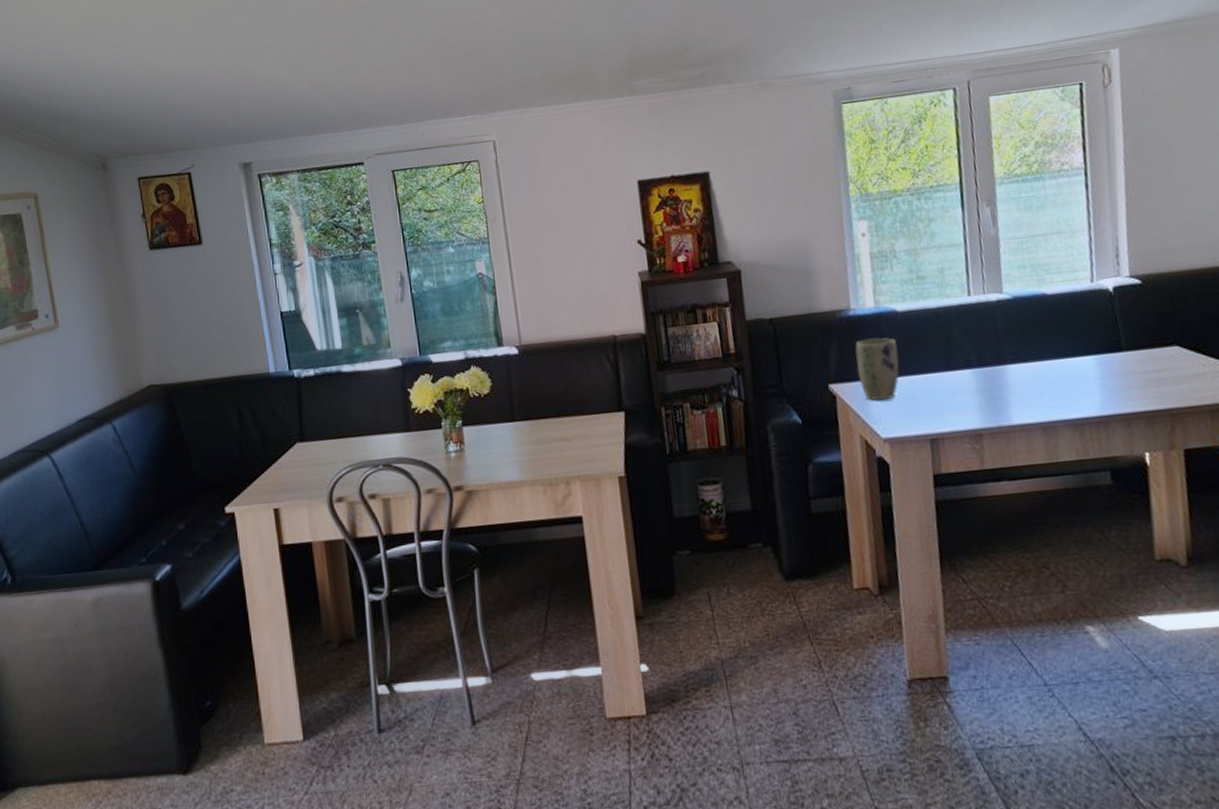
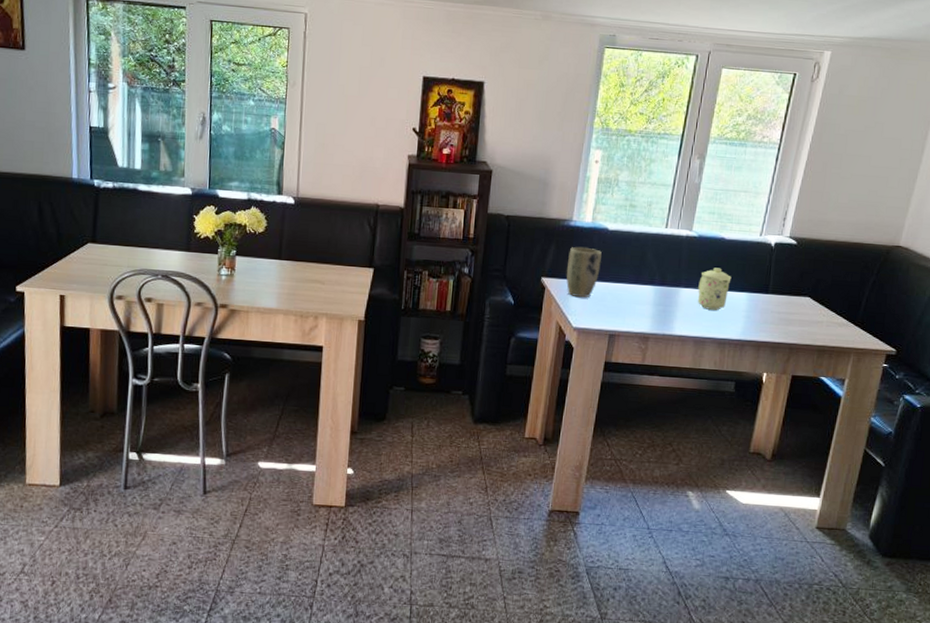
mug: none [1028,331,1071,386] -> present [697,267,732,310]

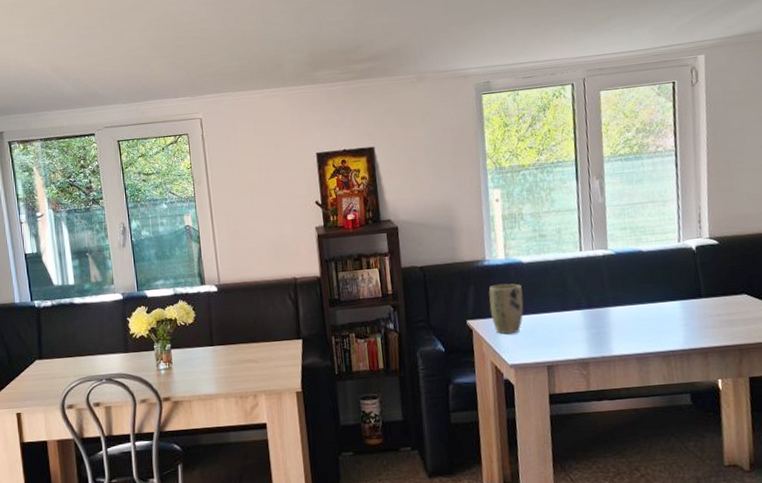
mug: present [697,267,732,310] -> none [627,281,661,325]

